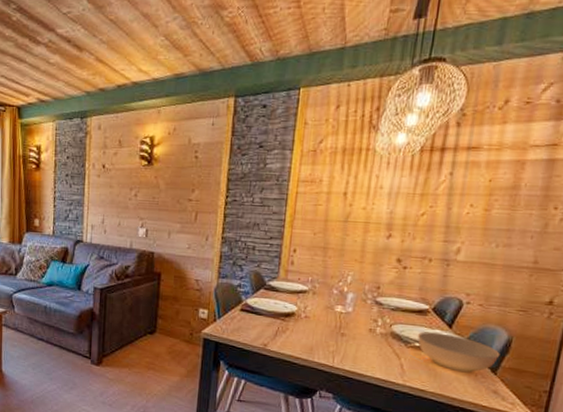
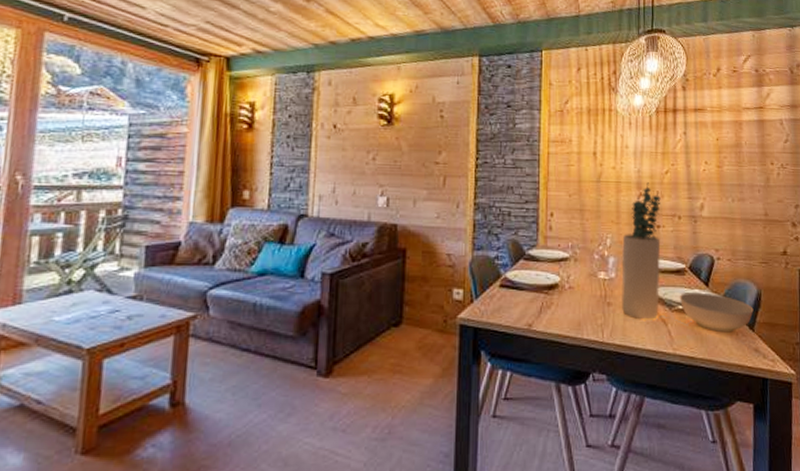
vase: none [355,224,412,353] -> present [621,182,661,320]

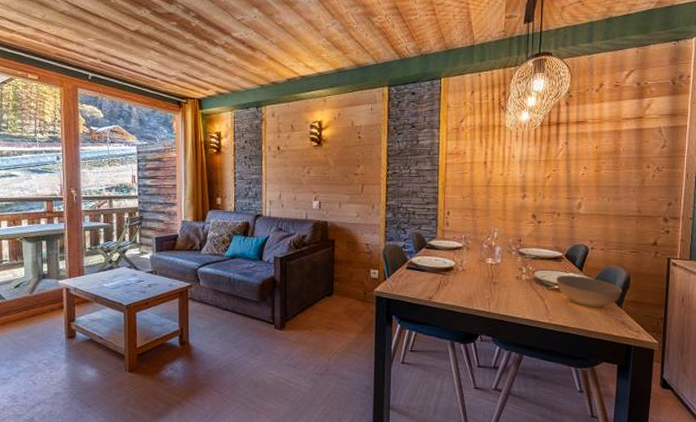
vase: present [621,182,661,320] -> none [506,186,542,296]

